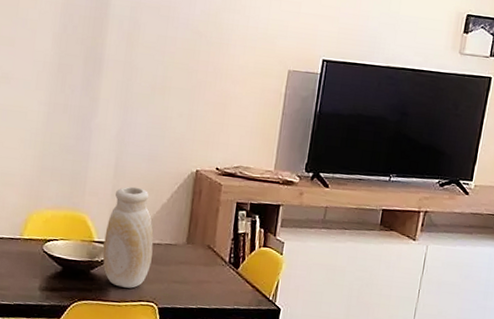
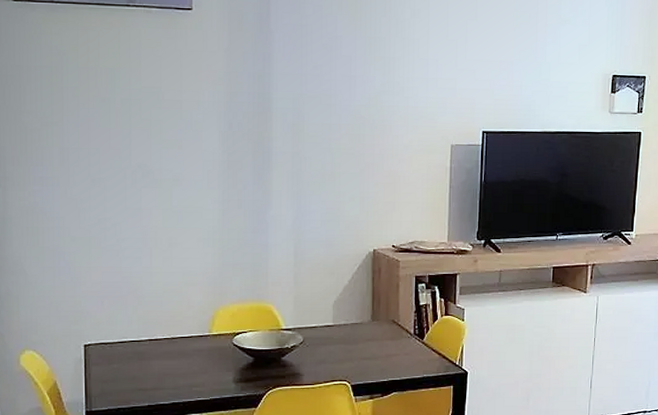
vase: present [102,186,154,289] -> none [292,272,340,370]

